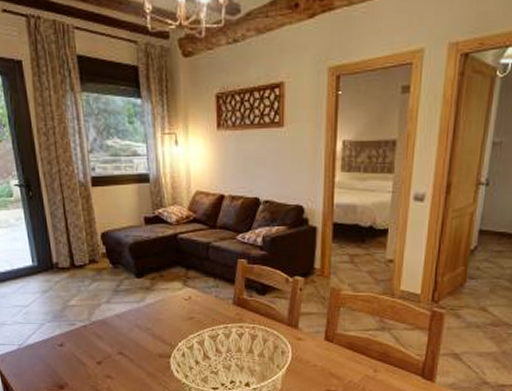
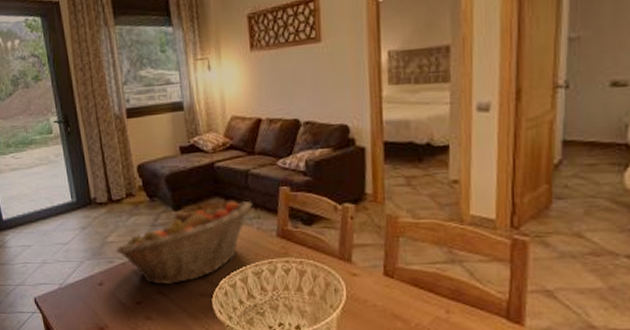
fruit basket: none [77,270,212,347] -> present [115,201,253,285]

